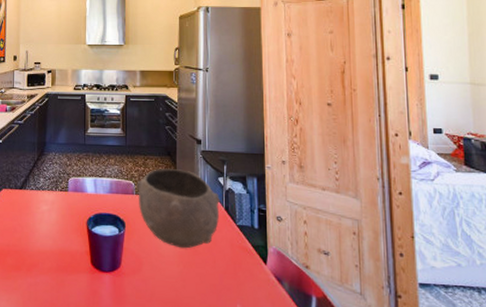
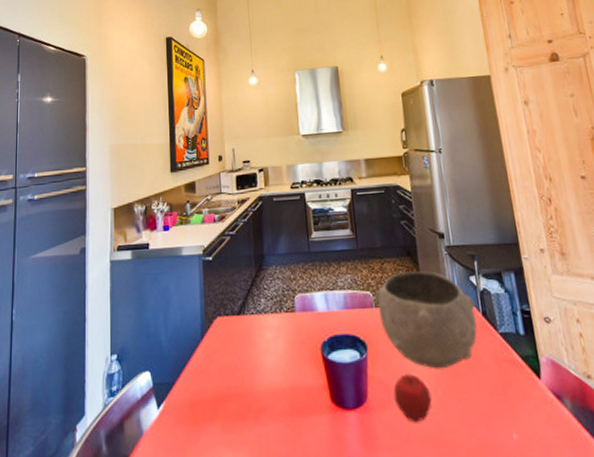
apple: none [143,249,174,288] -> present [393,374,432,423]

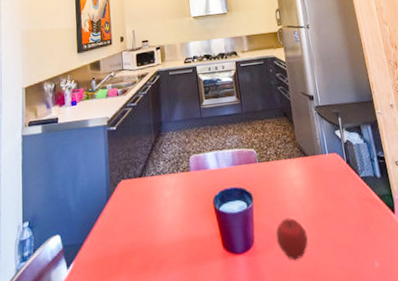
bowl: present [375,271,478,369] -> none [258,128,343,212]

